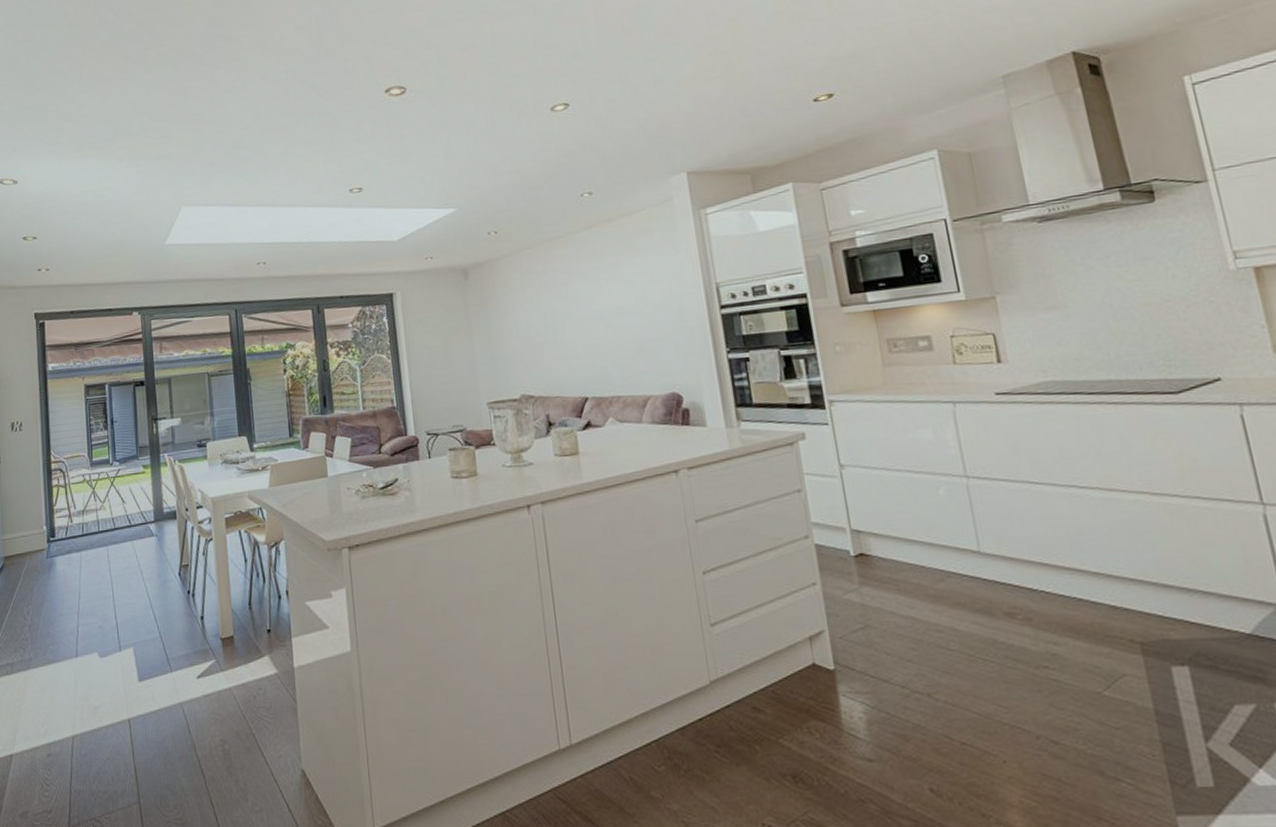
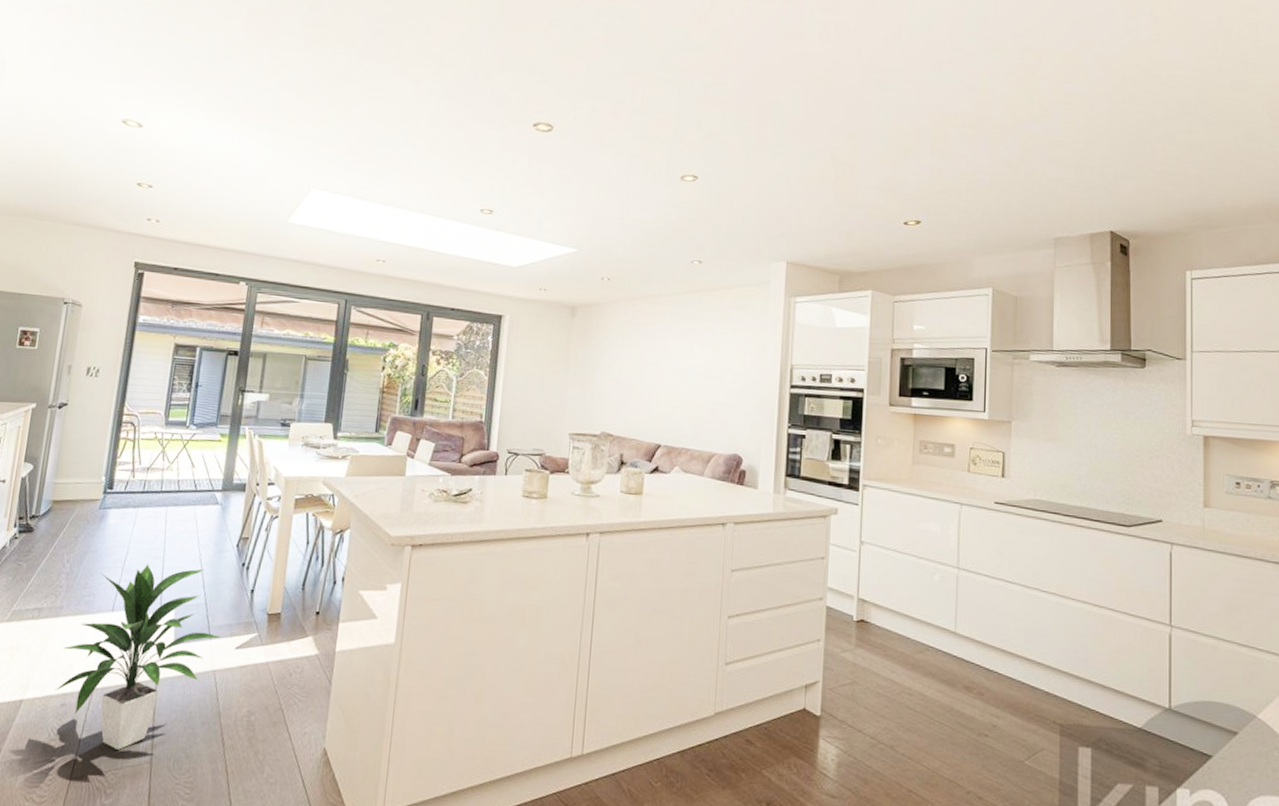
indoor plant: none [39,602,181,793] -> present [54,564,221,750]

